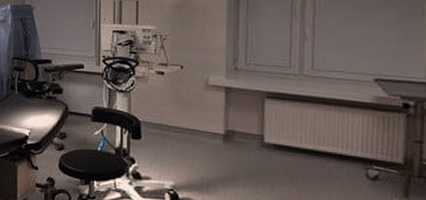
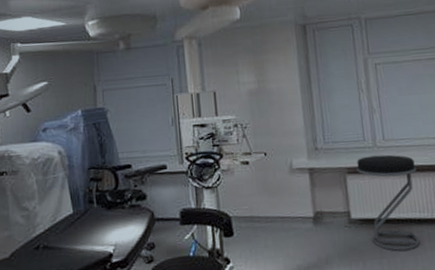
stool: none [277,83,346,184] -> present [356,154,419,252]

